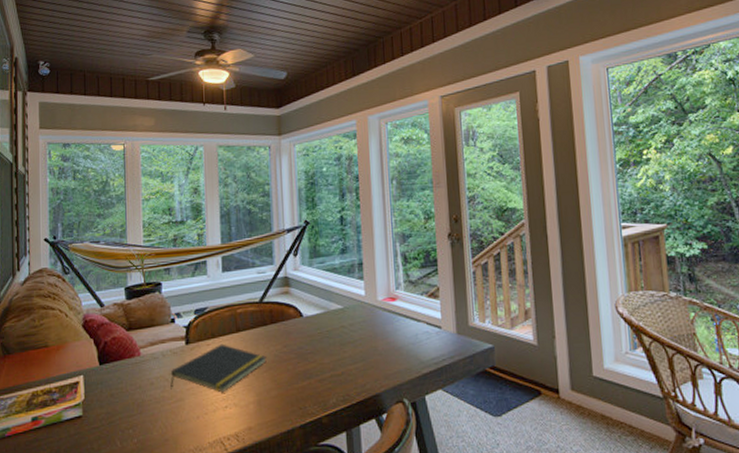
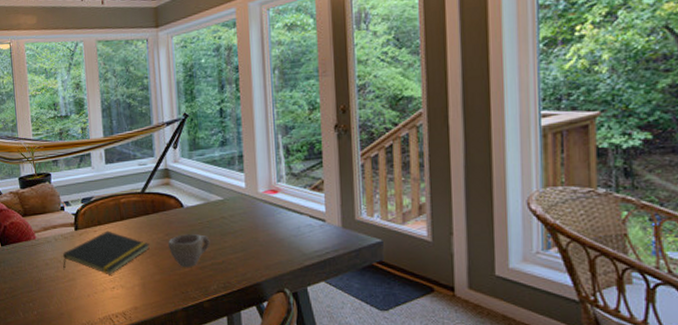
cup: none [286,345,330,380] -> present [168,234,210,267]

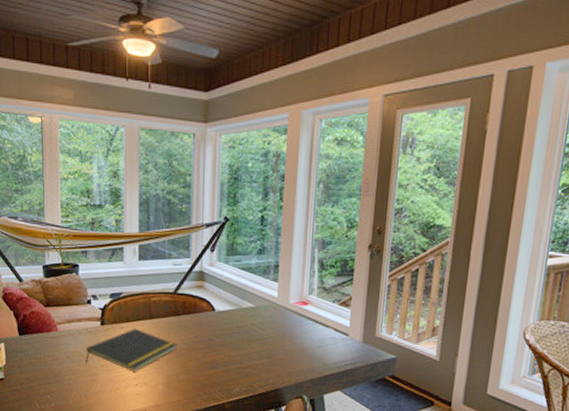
cup: present [168,234,210,267] -> none [196,338,238,369]

